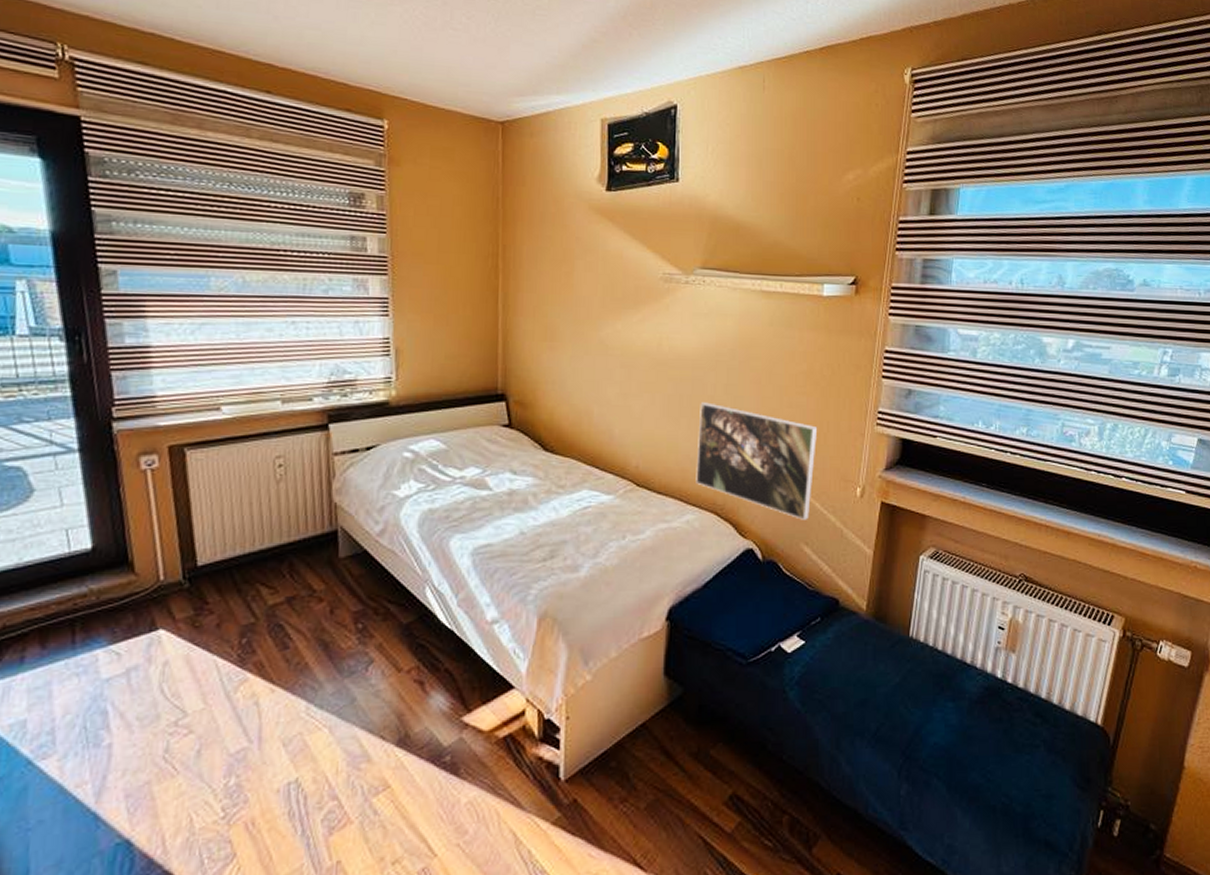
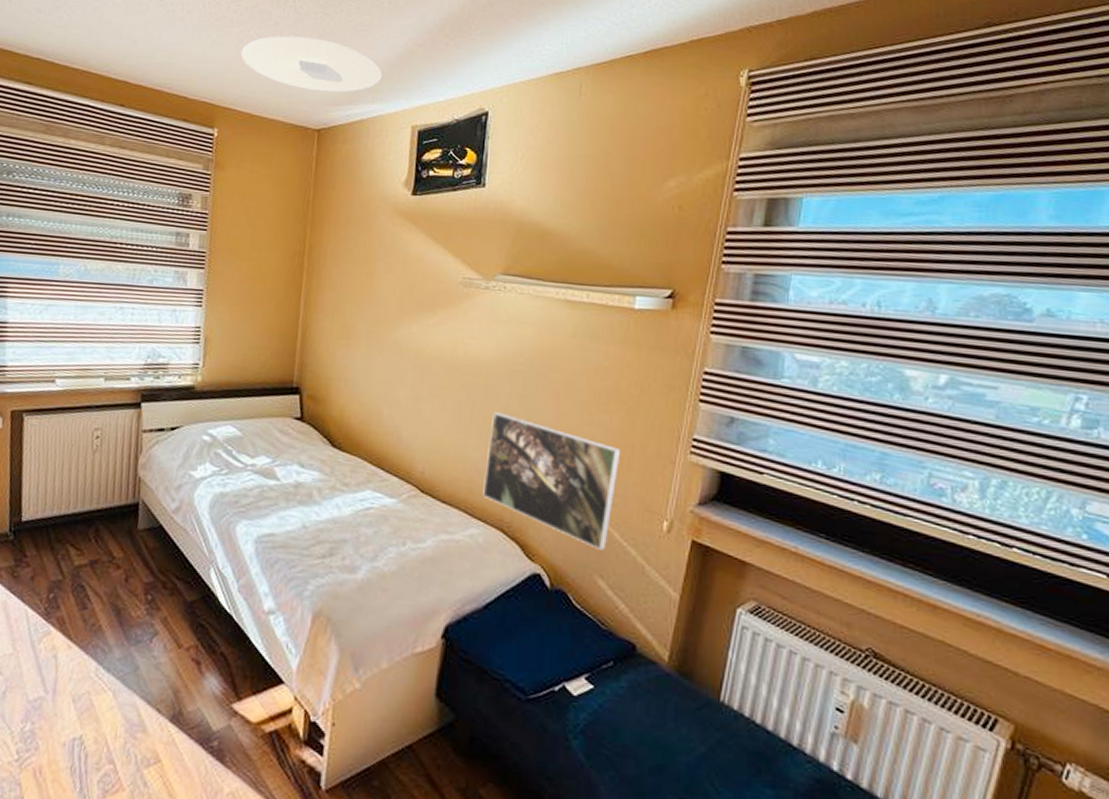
ceiling light: none [406,17,566,83] -> present [240,35,383,93]

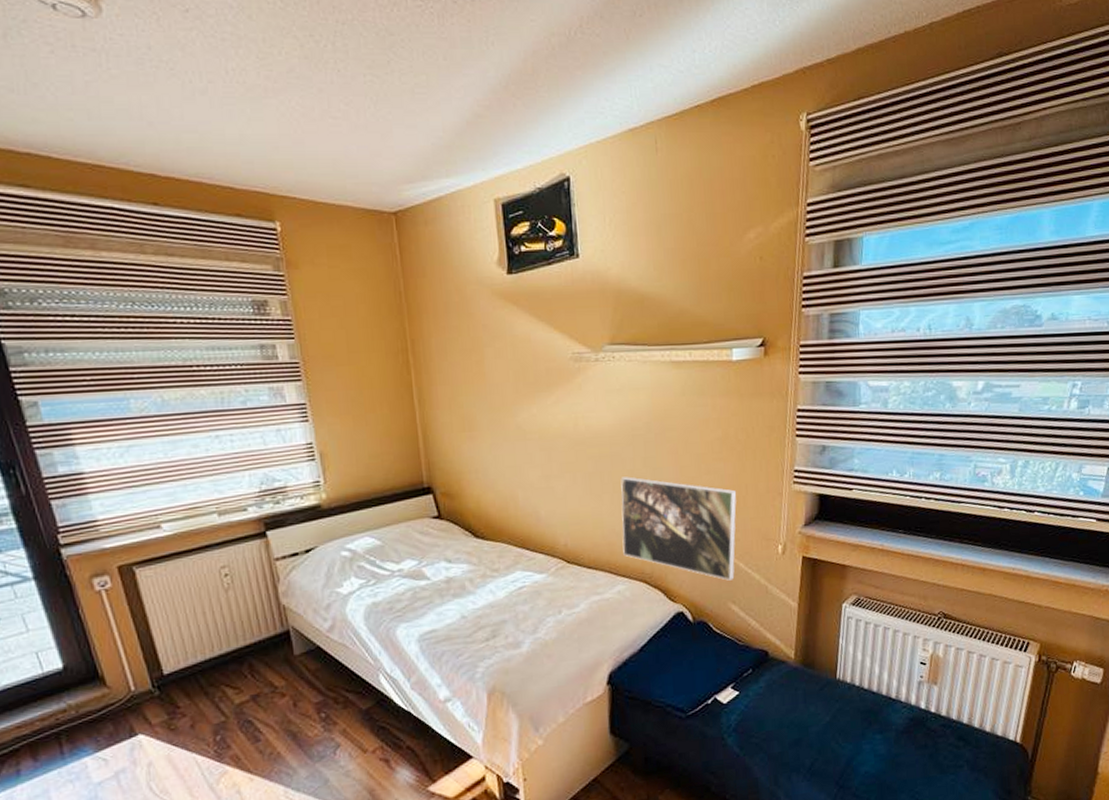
ceiling light: present [240,35,383,93] -> none [286,104,453,168]

